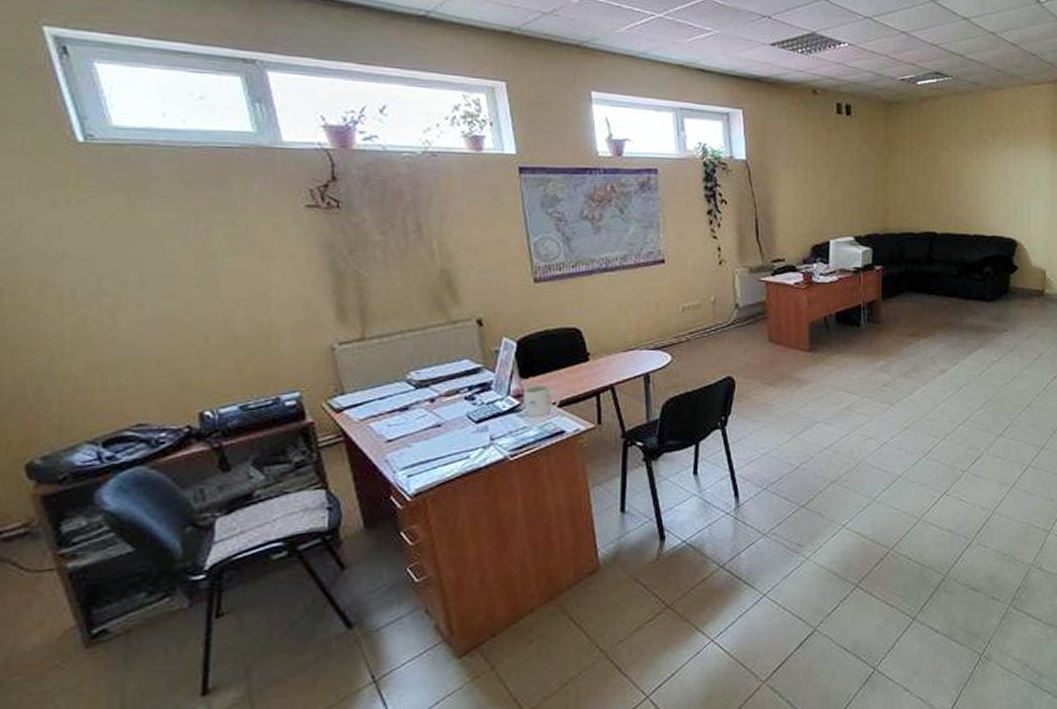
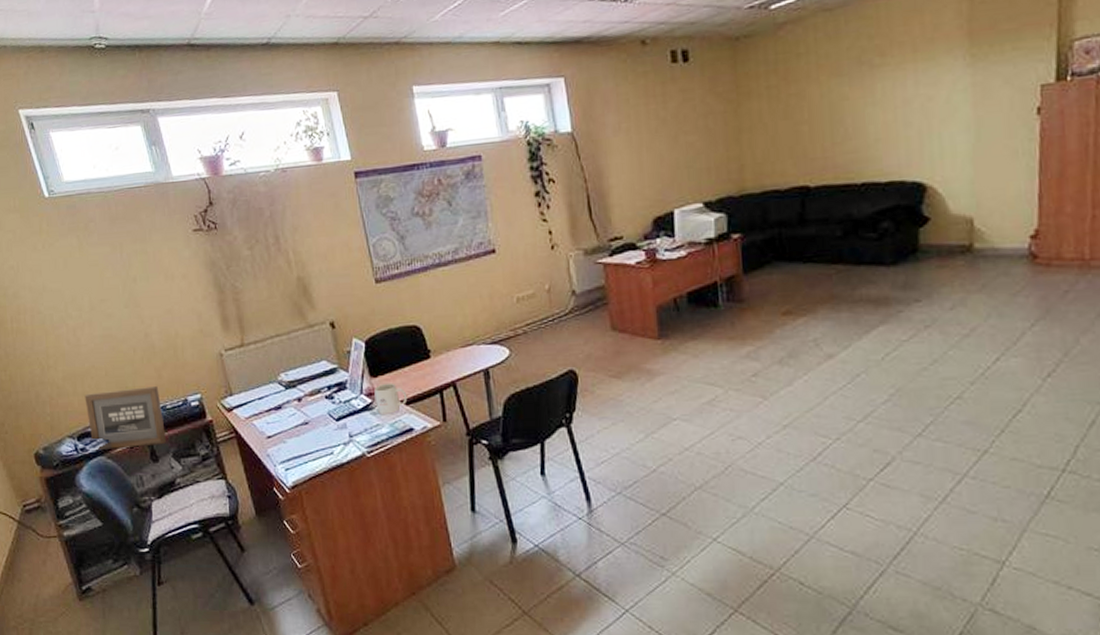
picture frame: none [120,381,246,460] -> present [84,385,167,451]

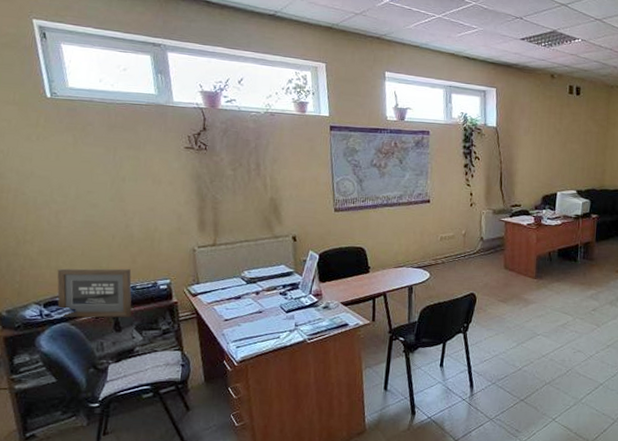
mug: present [374,383,408,416] -> none [320,287,347,313]

